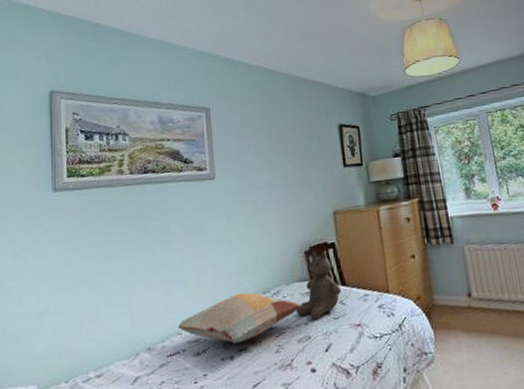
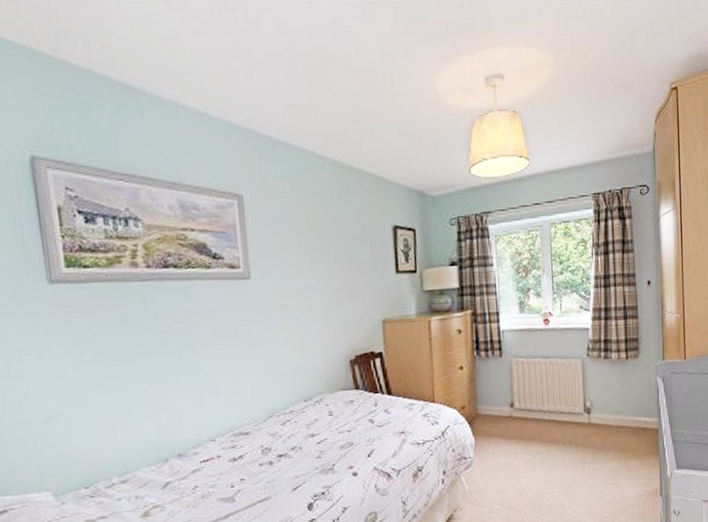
decorative pillow: present [178,292,303,344] -> none [211,400,347,450]
teddy bear: present [296,251,341,320] -> none [339,360,386,428]

